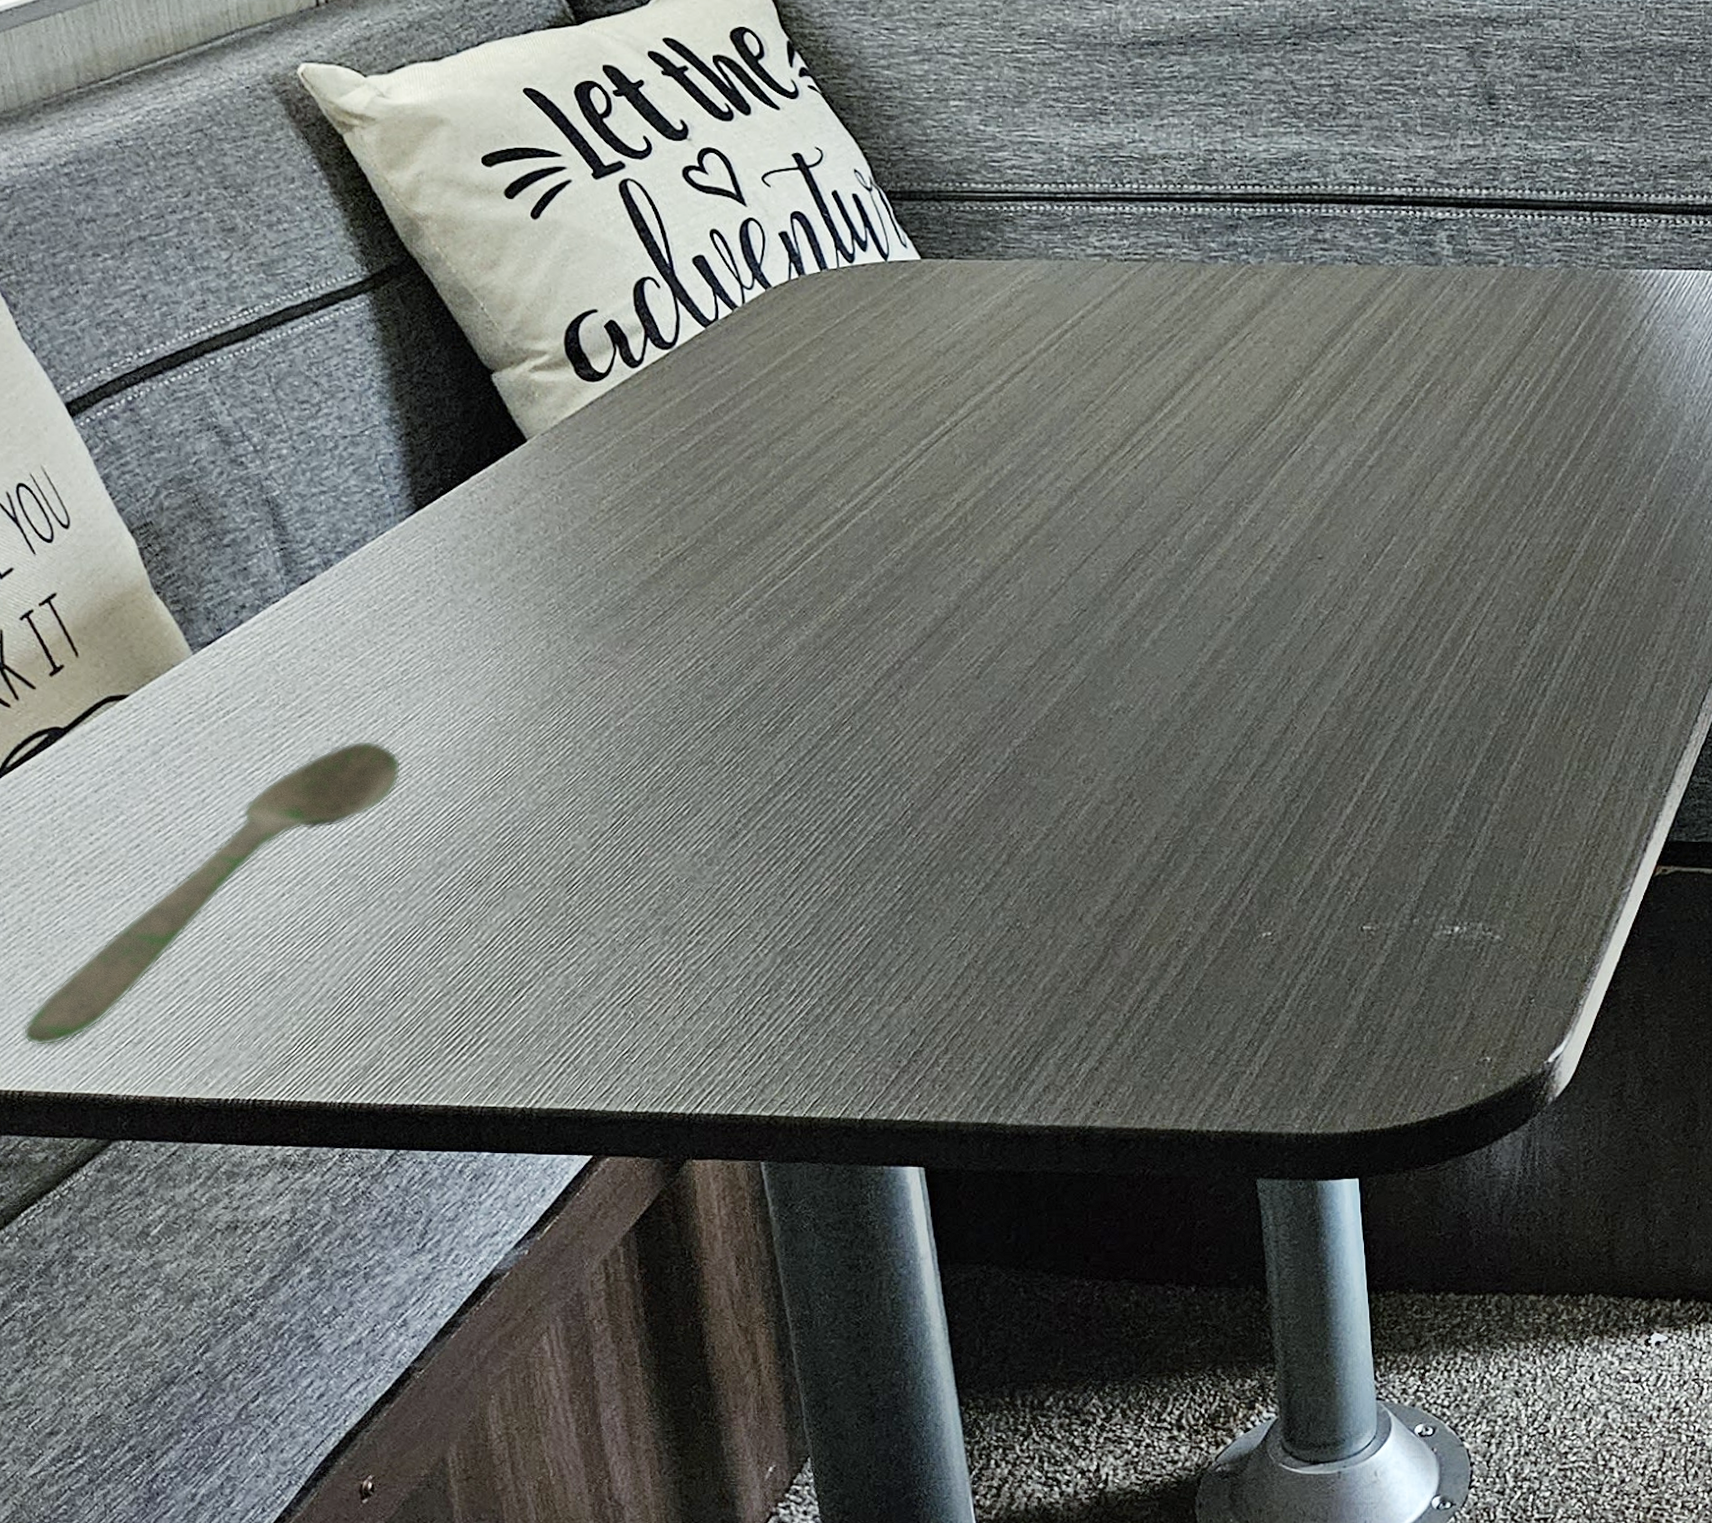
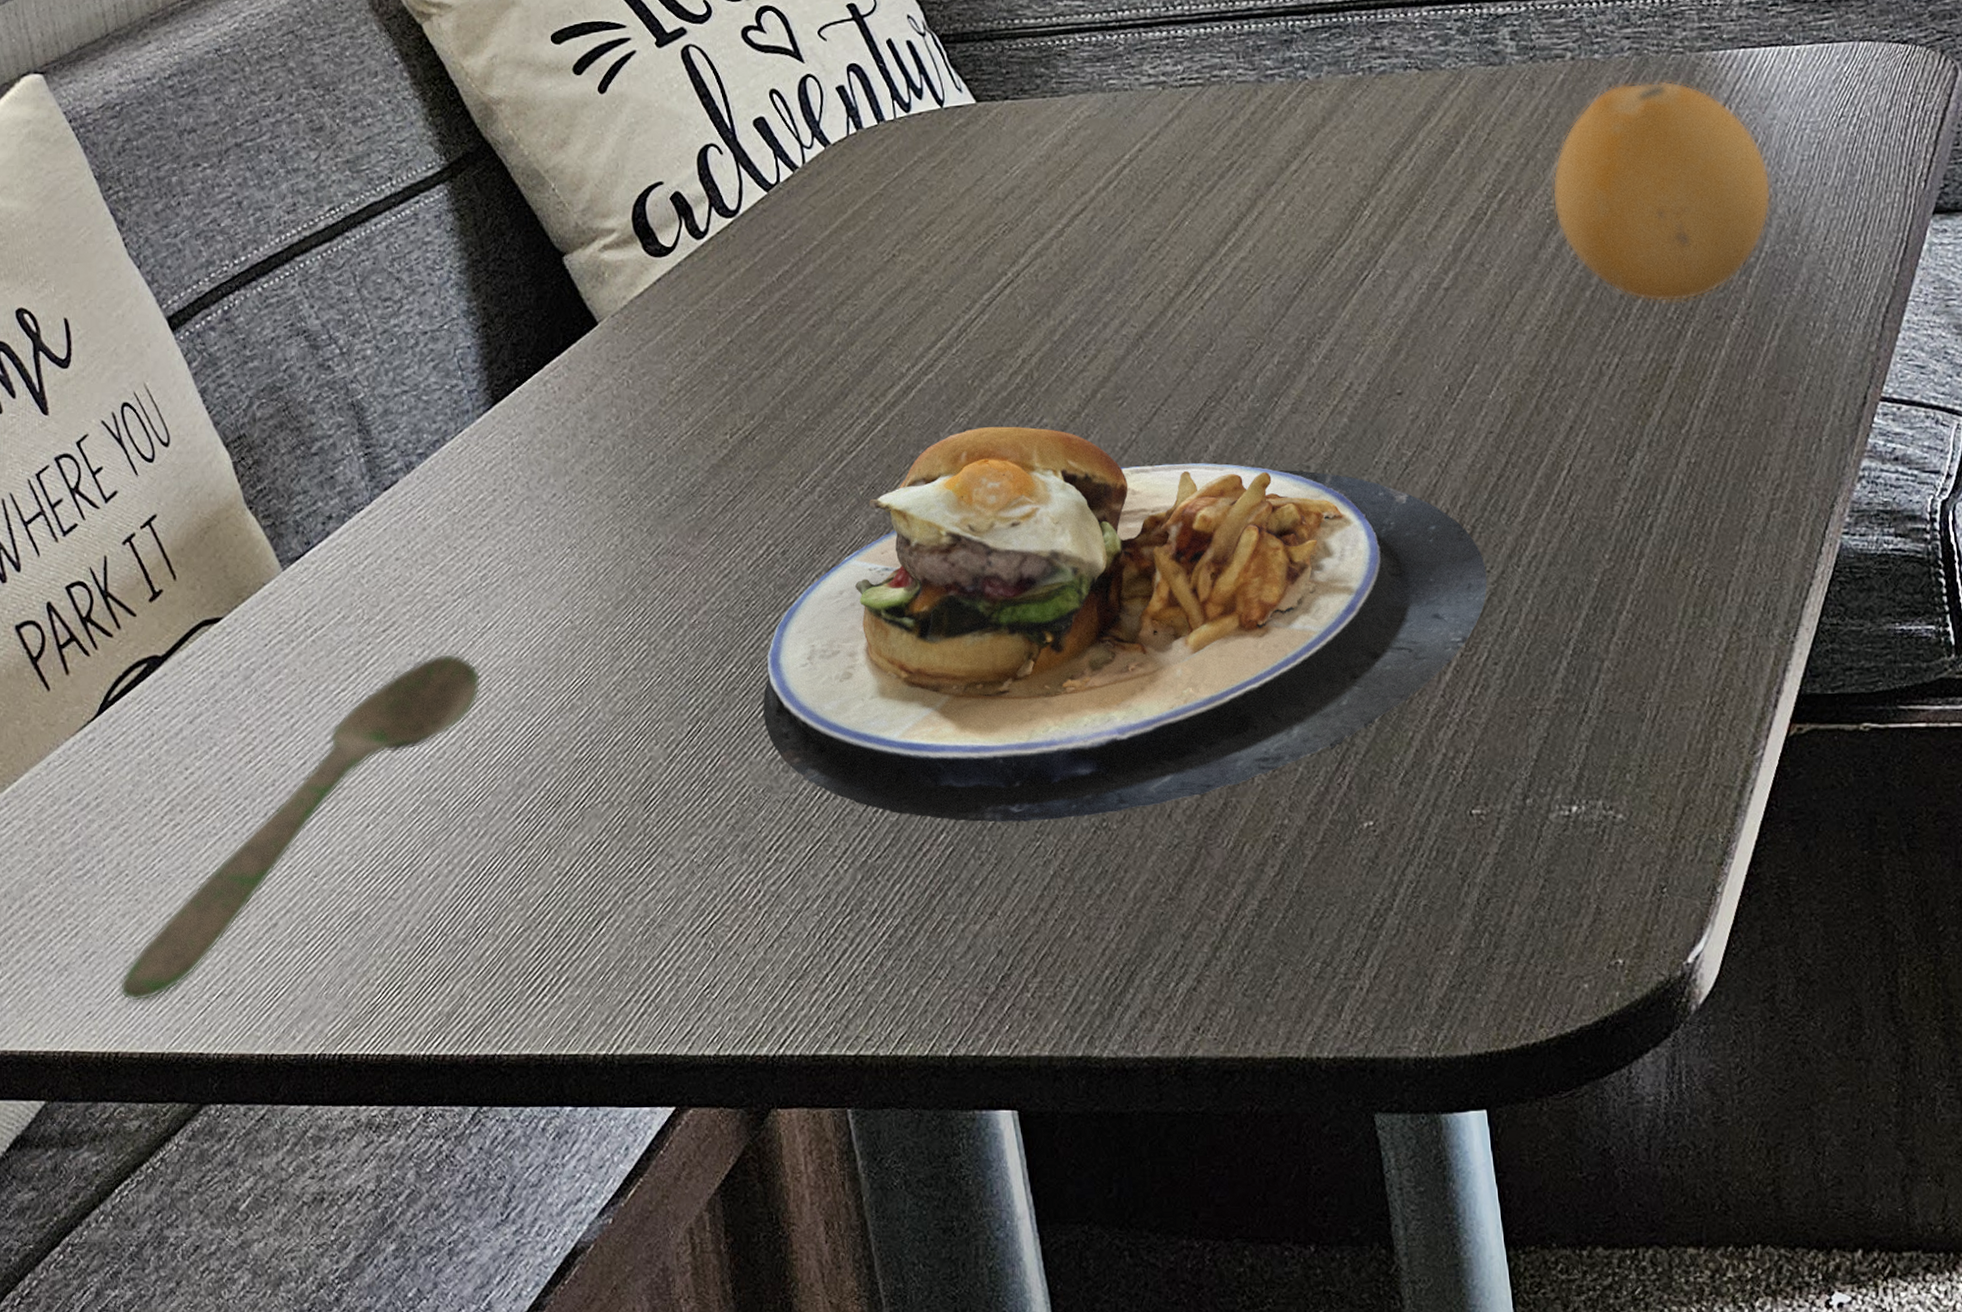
plate: none [688,563,1391,919] -> present [763,426,1487,823]
fruit: none [1476,293,1680,493] -> present [1552,81,1772,303]

